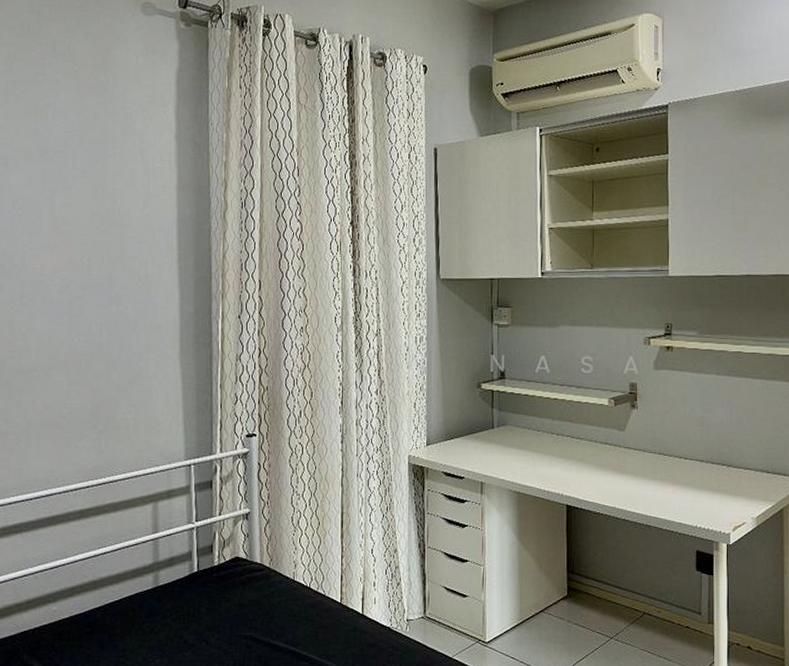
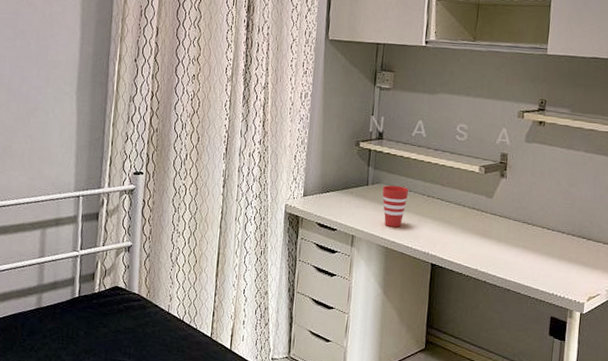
cup: none [509,427,536,470] -> present [382,185,408,227]

